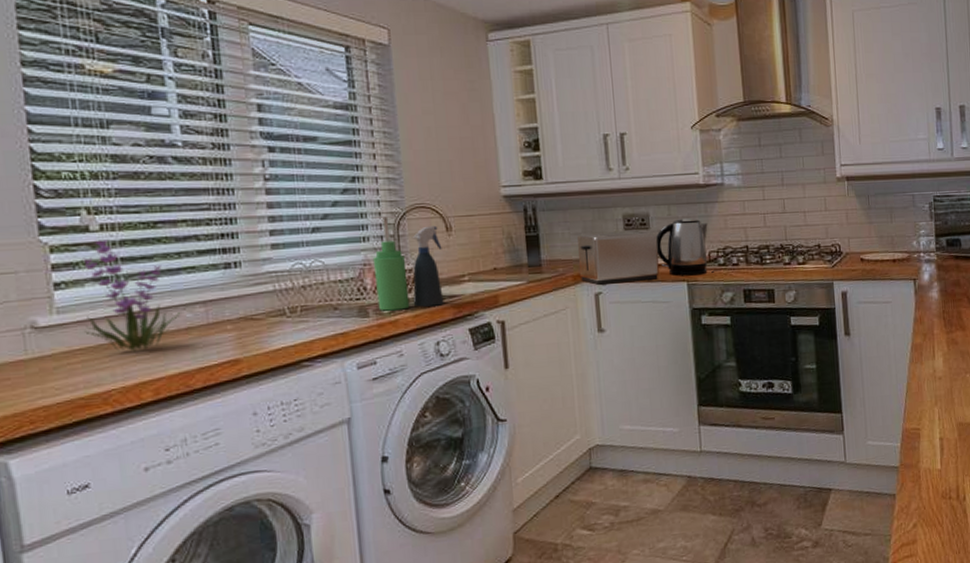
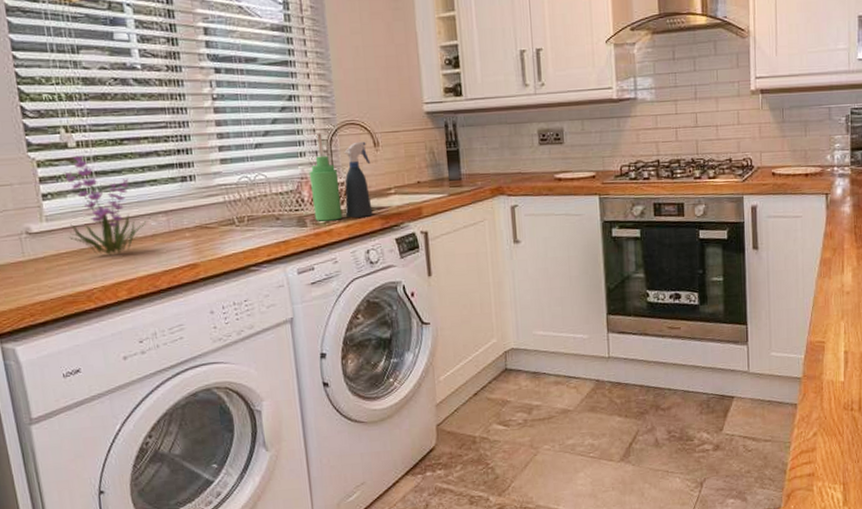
toaster: present [577,231,659,286] -> none [495,145,572,199]
kettle: present [656,217,708,278] -> none [570,132,620,191]

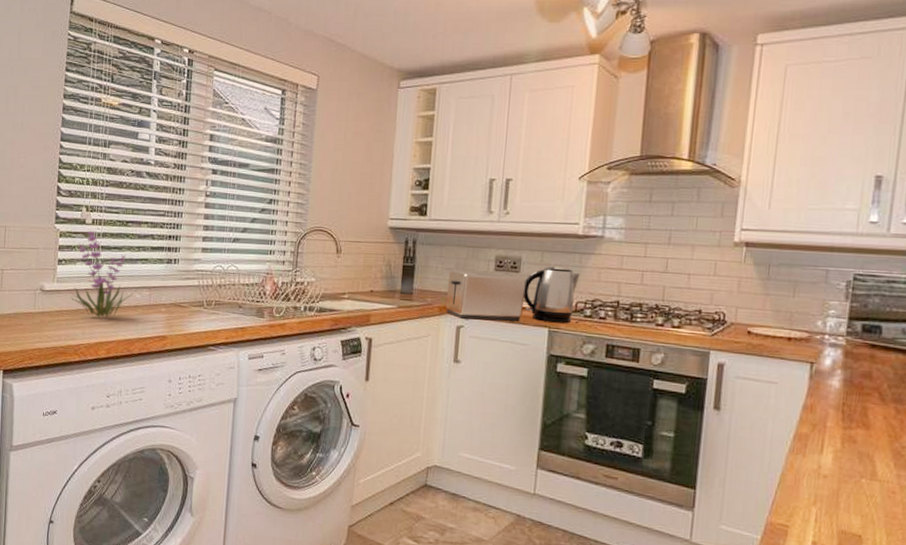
soap dispenser: present [308,131,343,222] -> none [272,233,300,316]
spray bottle: present [343,141,373,218] -> none [301,247,331,317]
toaster: none [495,145,572,199] -> present [445,269,527,323]
kettle: none [570,132,620,191] -> present [523,265,580,324]

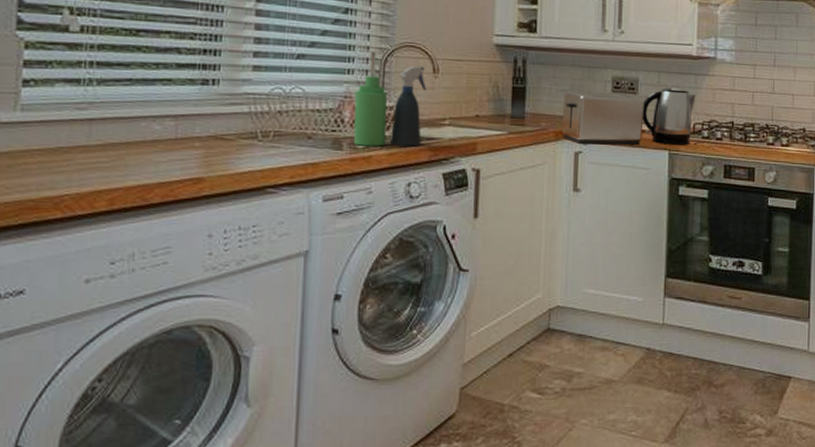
plant: present [71,231,133,319] -> none [47,41,150,159]
soap dispenser: none [272,233,300,316] -> present [353,49,388,147]
spray bottle: none [301,247,331,317] -> present [390,65,427,147]

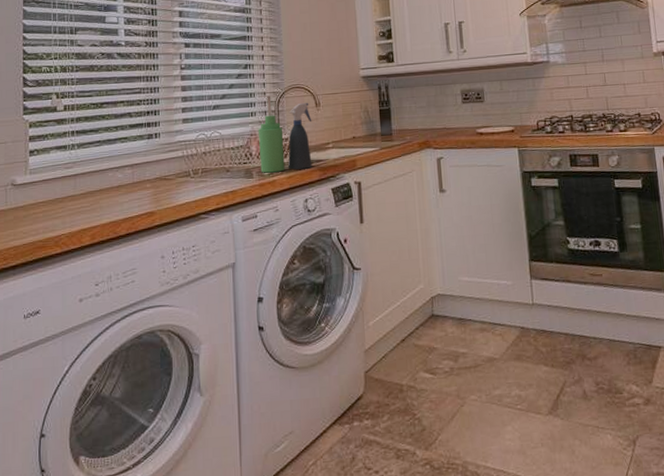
toaster: present [561,91,645,146] -> none [422,103,493,152]
kettle: present [642,87,696,147] -> none [490,91,536,144]

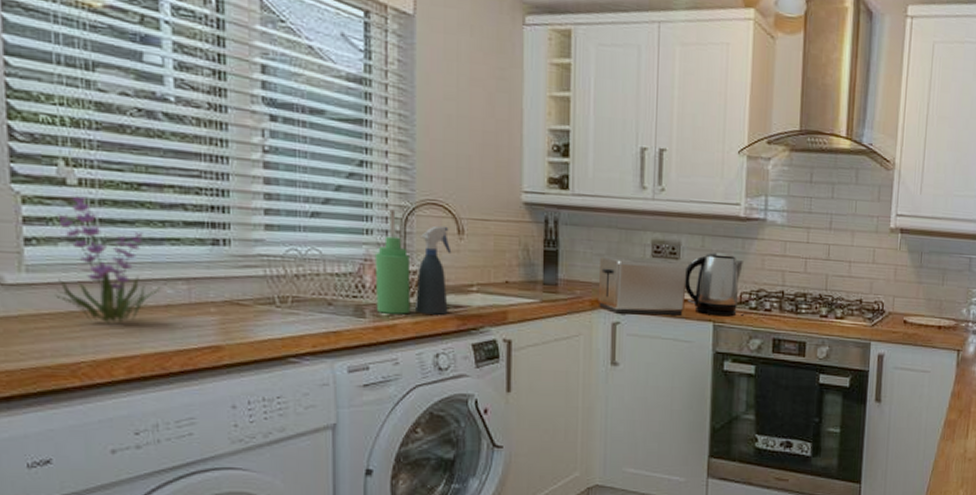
plant: none [47,117,115,205] -> present [55,195,161,324]
toaster: none [422,103,493,152] -> present [598,255,687,317]
kettle: none [490,91,536,144] -> present [685,251,743,318]

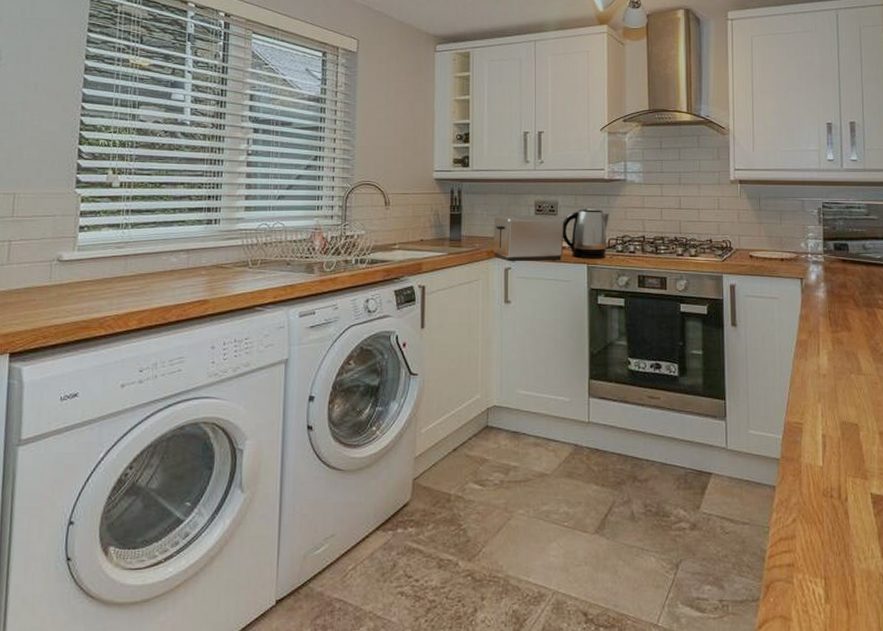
plant: present [55,195,161,324] -> none [95,194,169,287]
soap dispenser: present [376,207,411,315] -> none [322,189,349,269]
spray bottle: present [416,225,452,315] -> none [352,200,380,268]

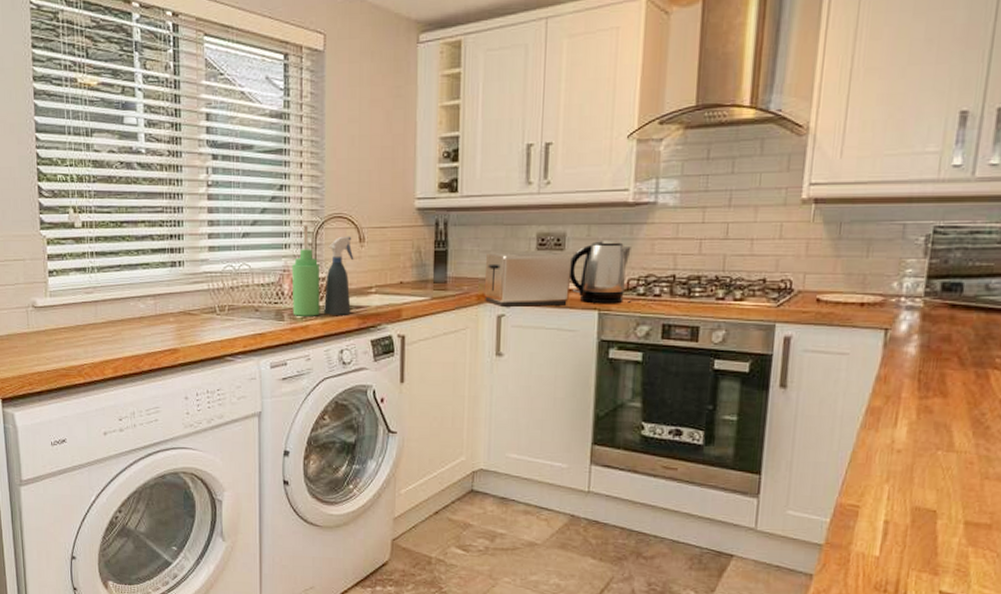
soap dispenser: none [322,189,349,269] -> present [293,223,320,316]
spray bottle: none [352,200,380,268] -> present [324,236,354,315]

